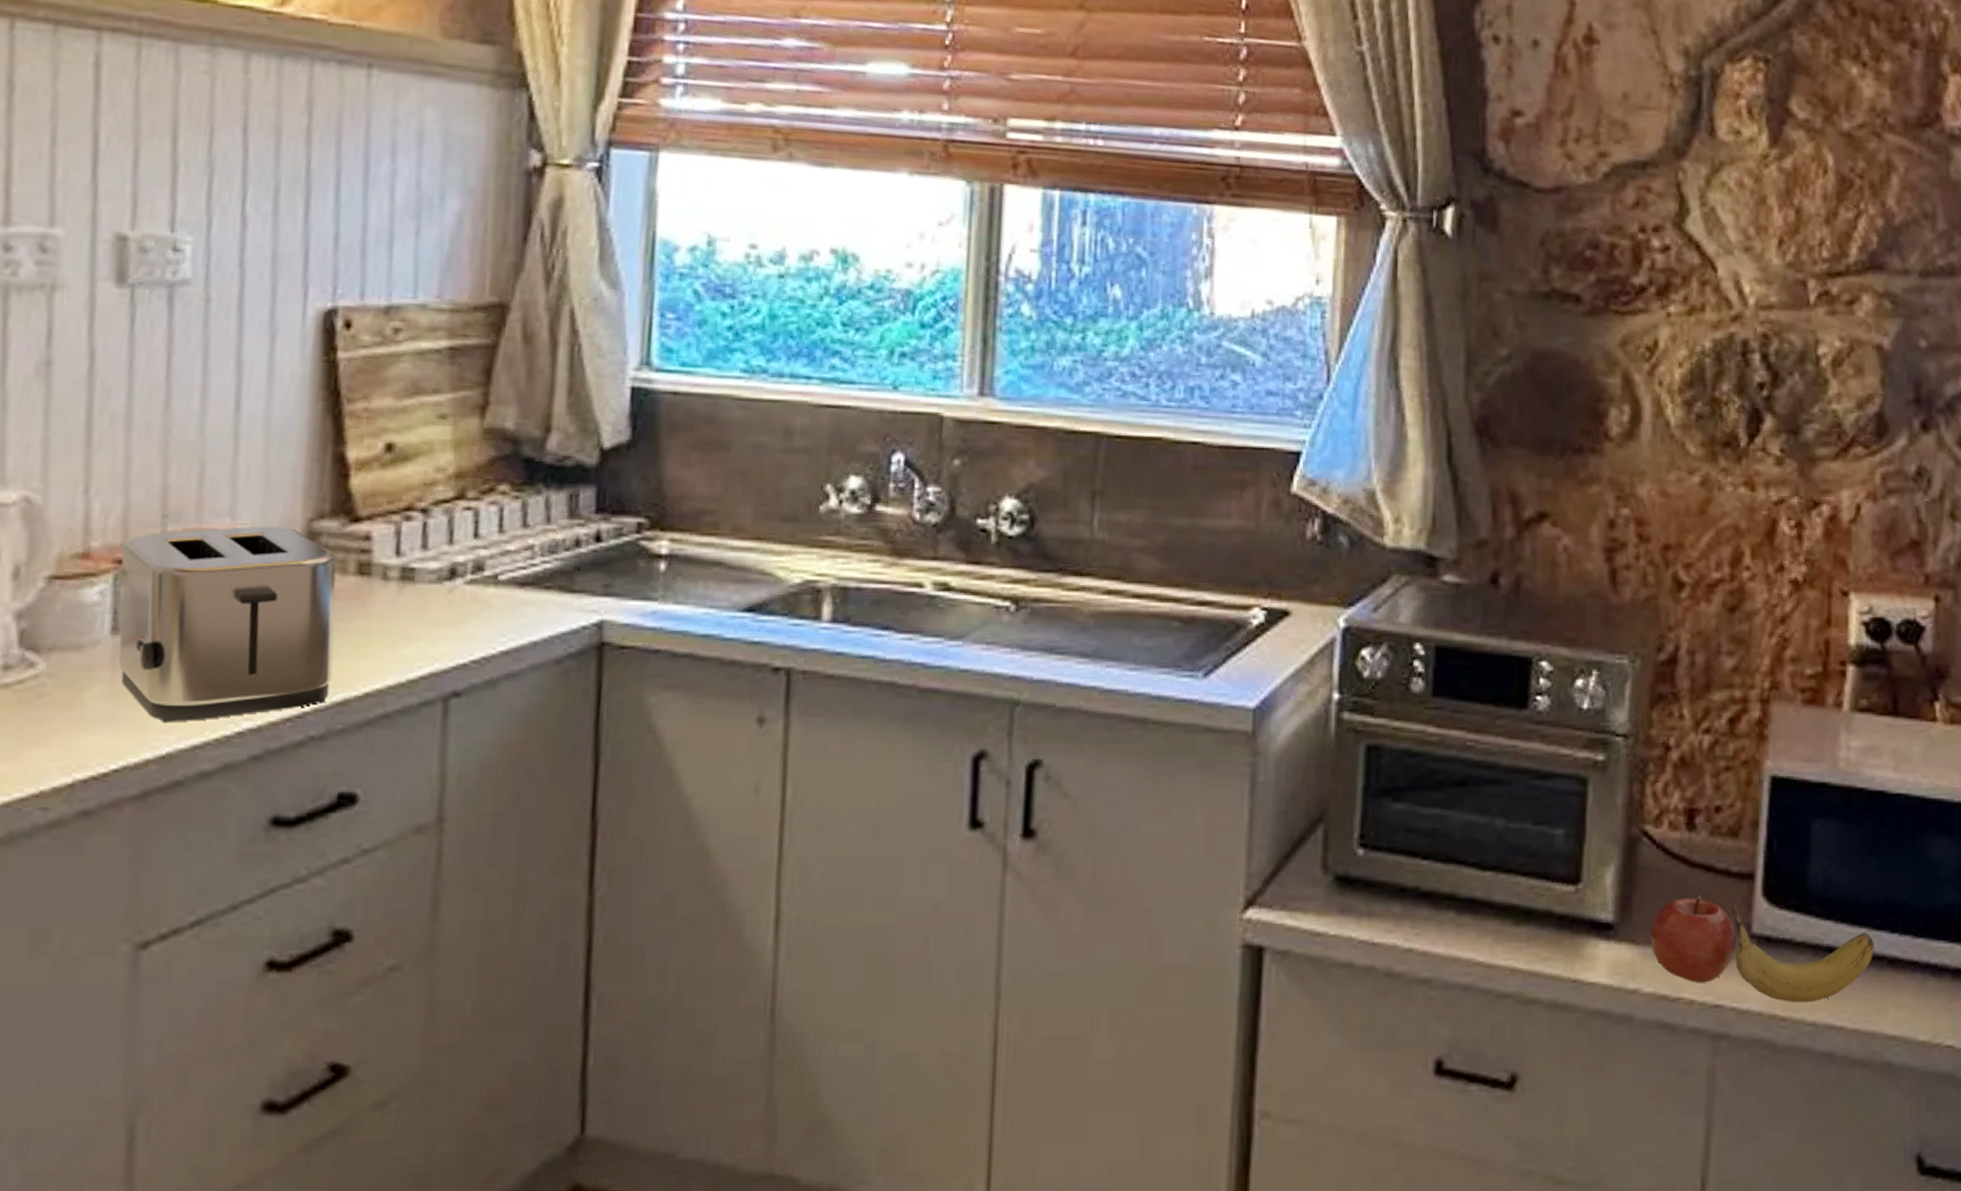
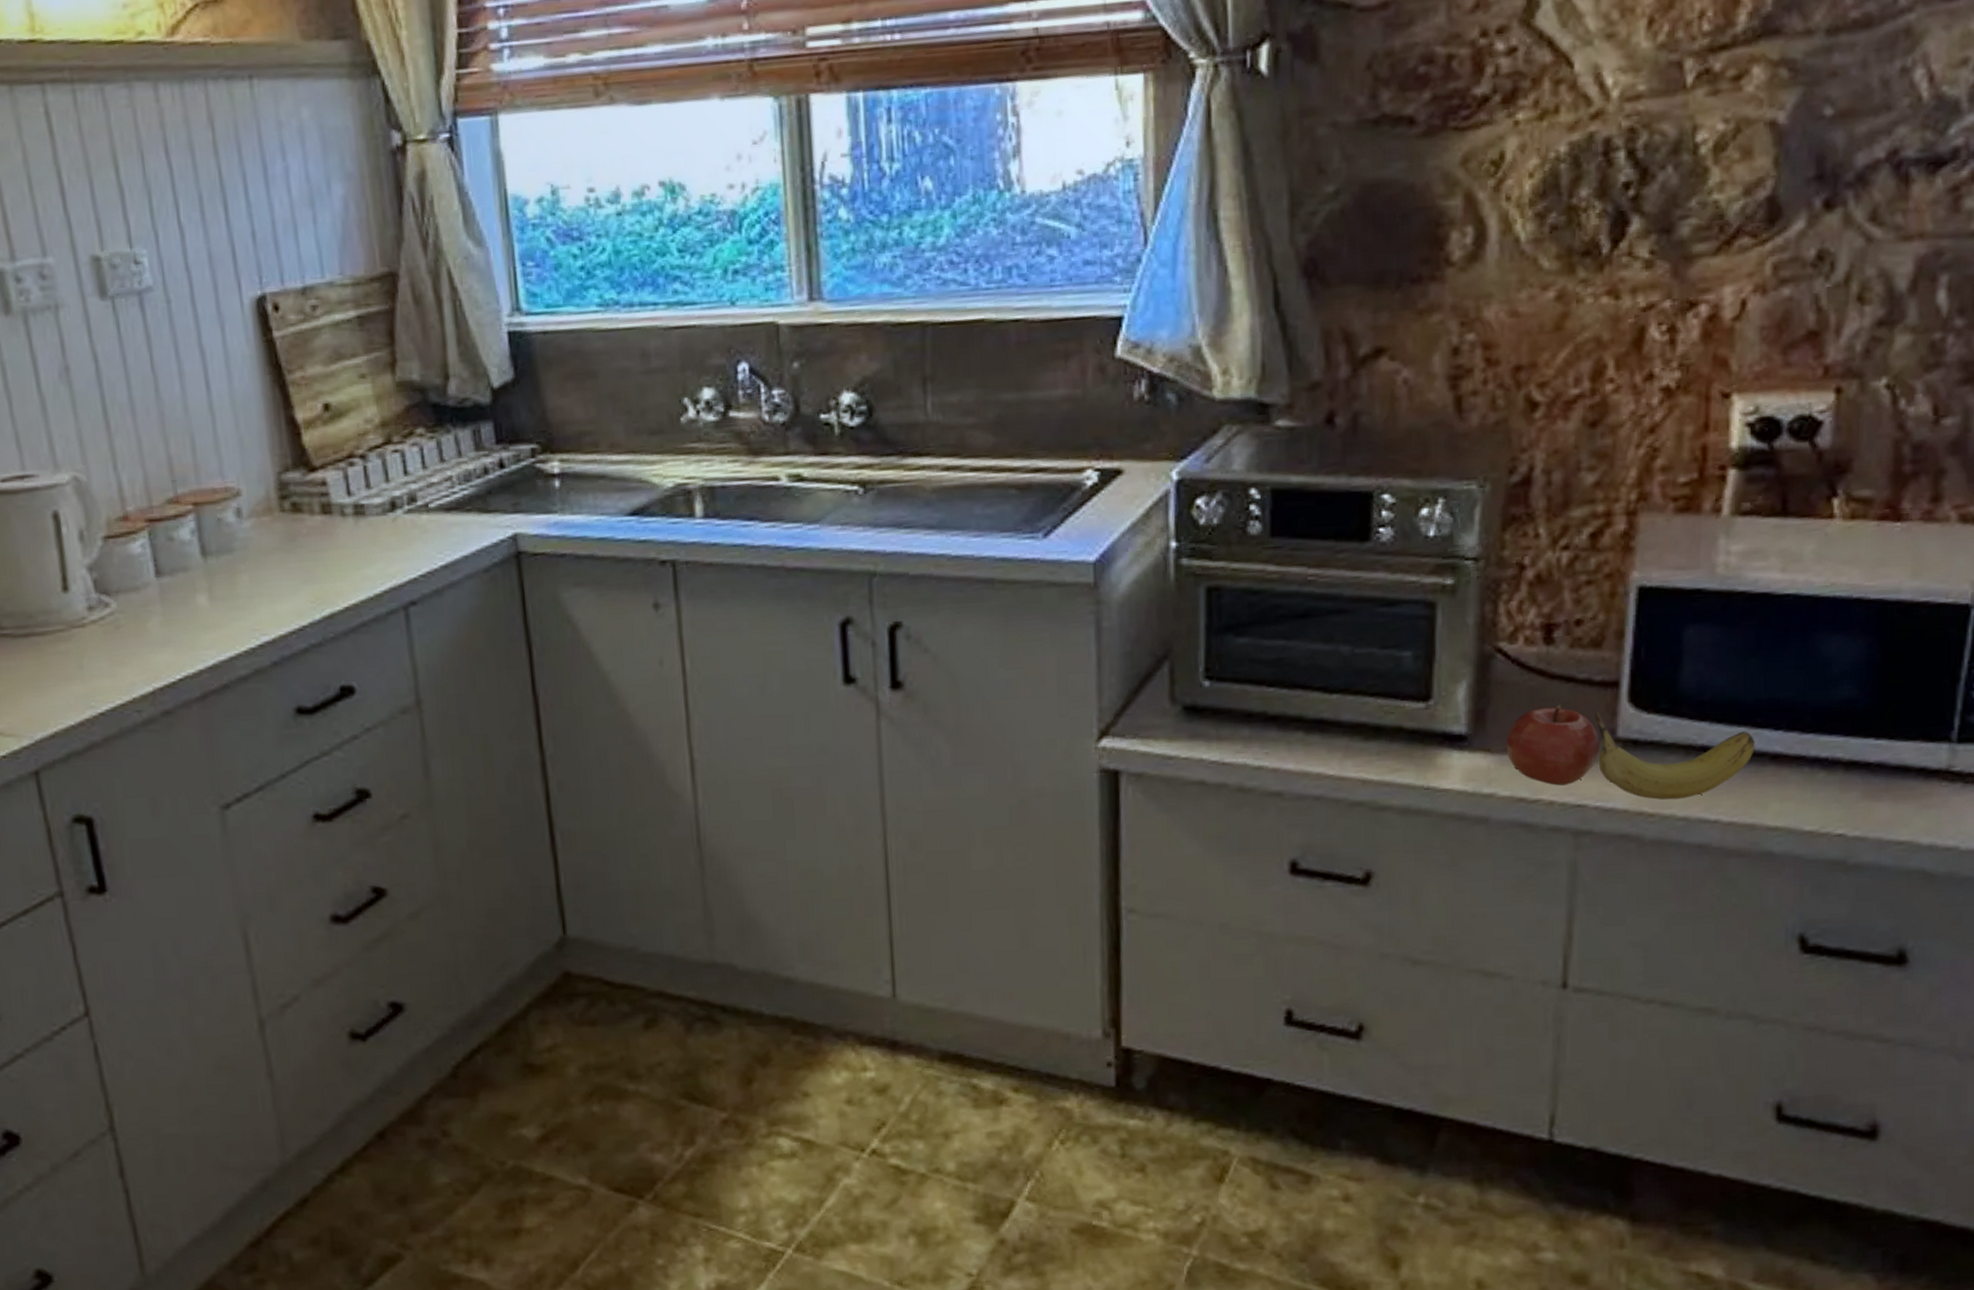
toaster: present [118,525,337,723] -> none [149,481,319,642]

